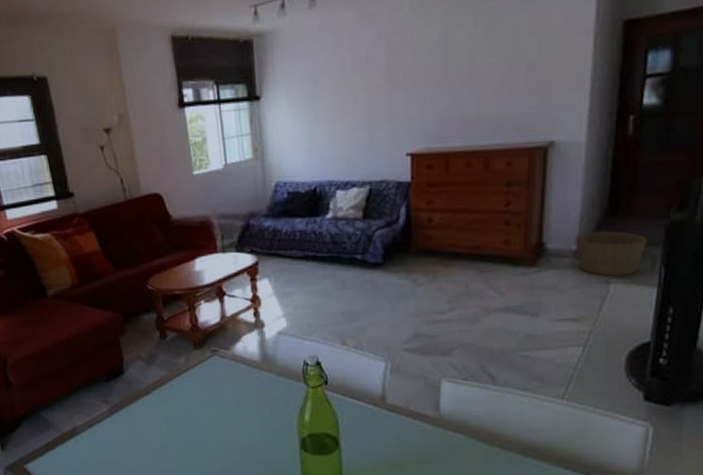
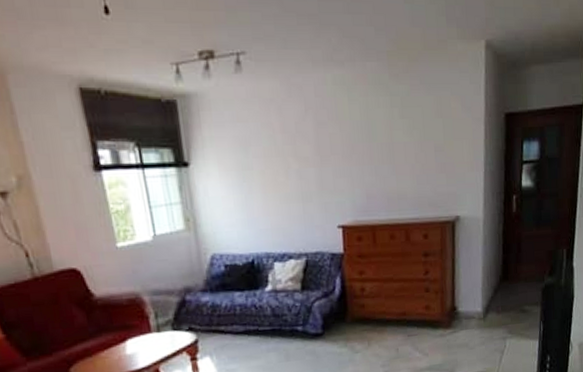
basket: present [576,231,647,276] -> none [480,294,530,333]

